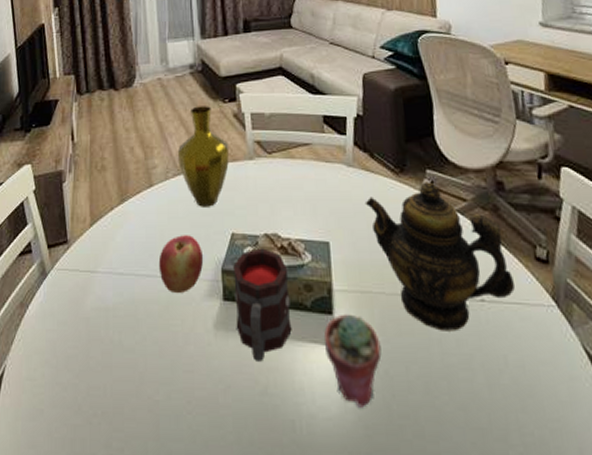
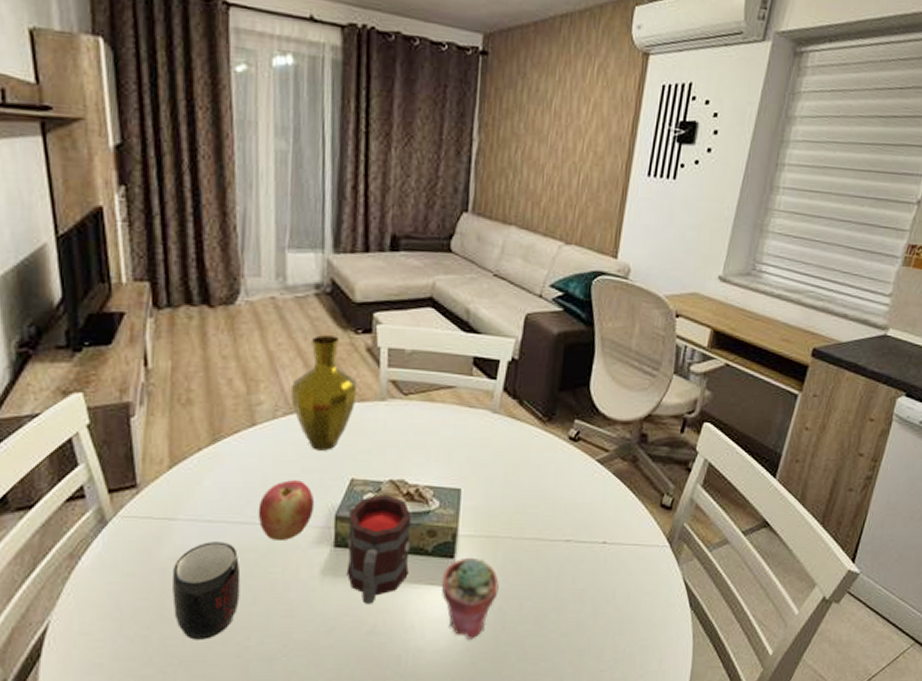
mug: none [95,293,148,391] -> present [172,542,241,640]
teapot: present [364,182,516,331] -> none [505,432,638,570]

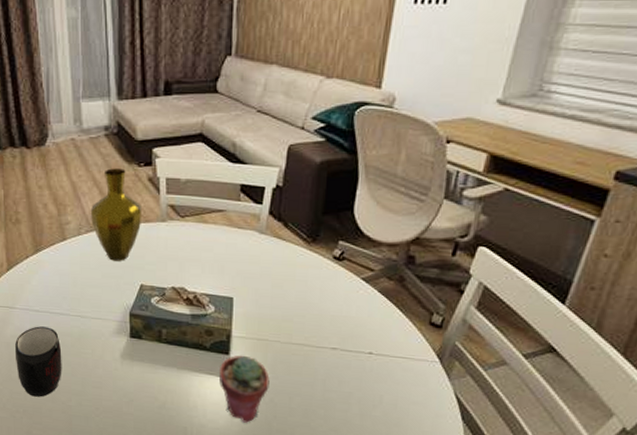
apple: present [258,480,314,542] -> none [71,283,112,330]
mug: present [346,494,412,604] -> none [140,298,192,385]

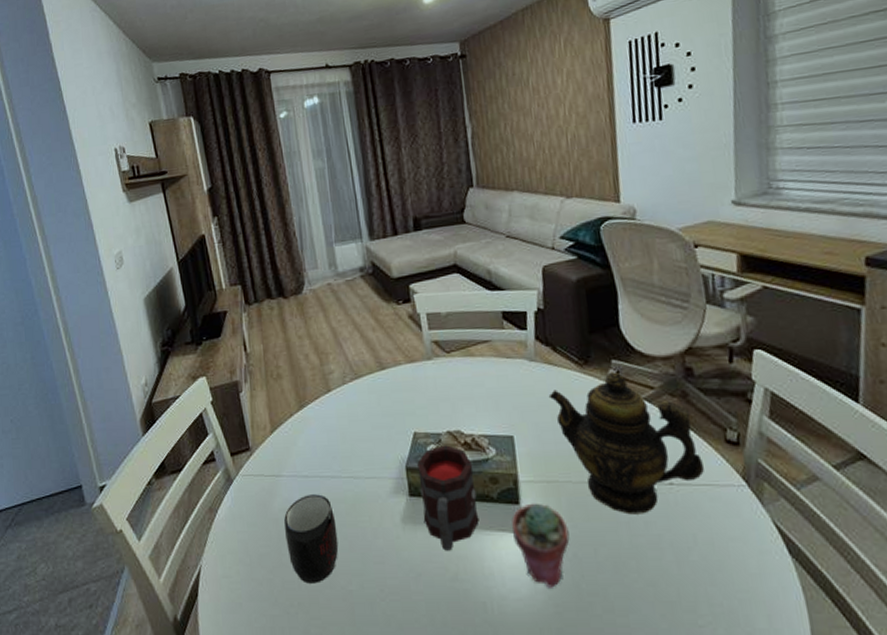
vase: present [90,168,141,261] -> none [353,308,407,409]
mug: none [140,298,192,385] -> present [417,445,479,551]
teapot: none [272,252,405,375] -> present [548,372,705,515]

